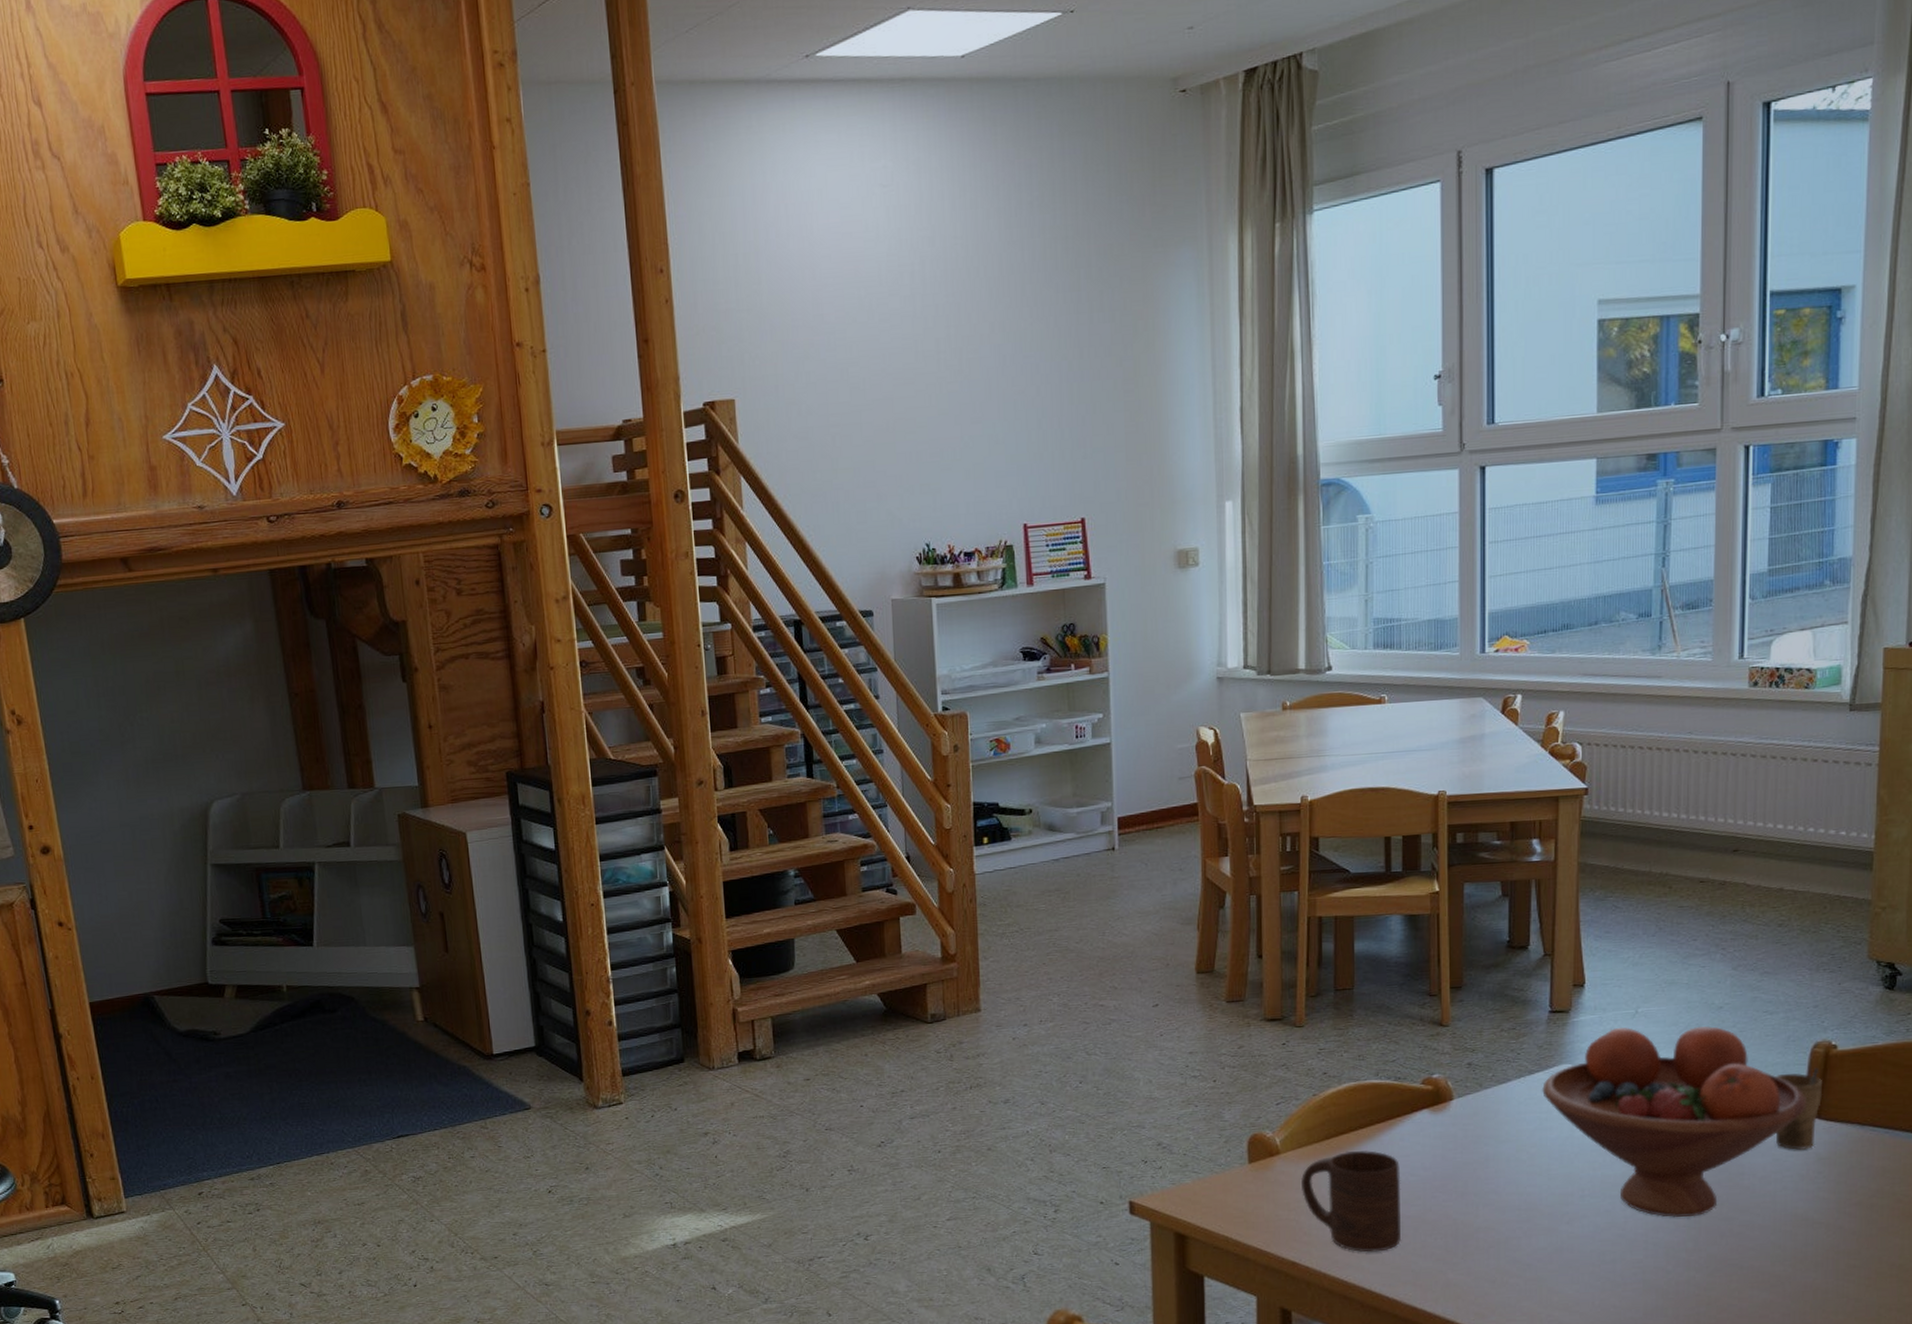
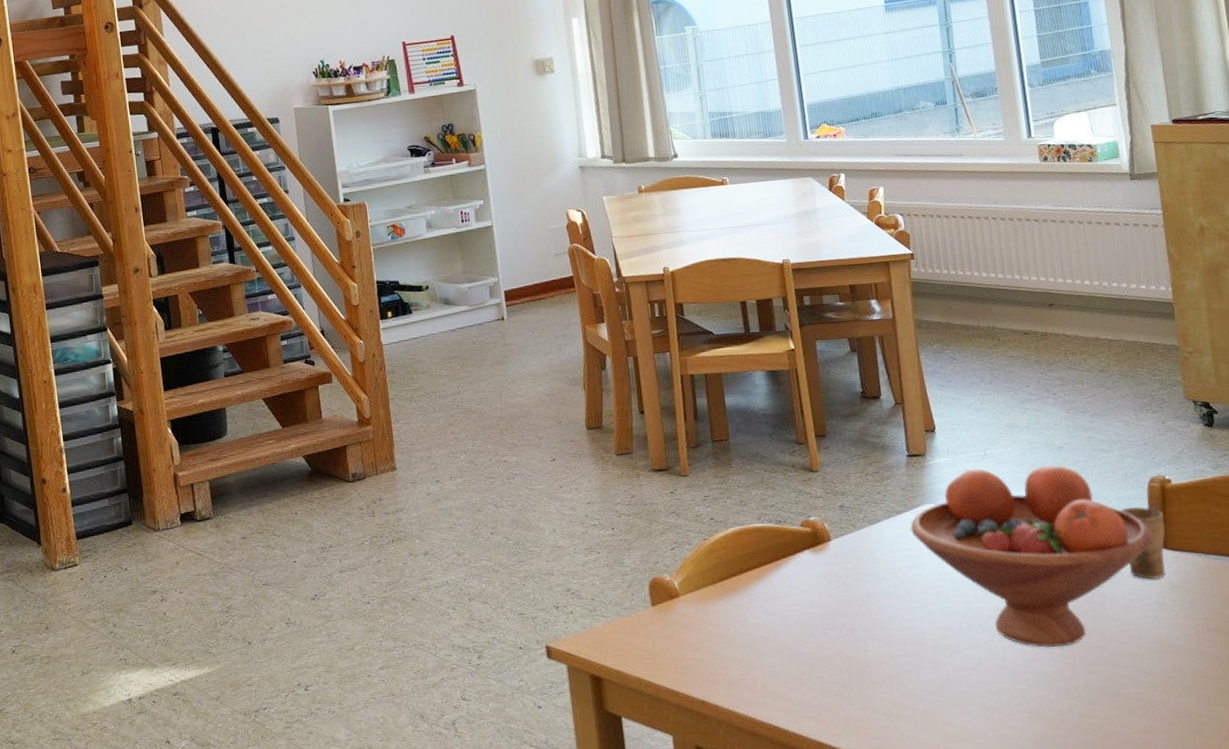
cup: present [1301,1151,1402,1252] -> none [701,591,801,690]

